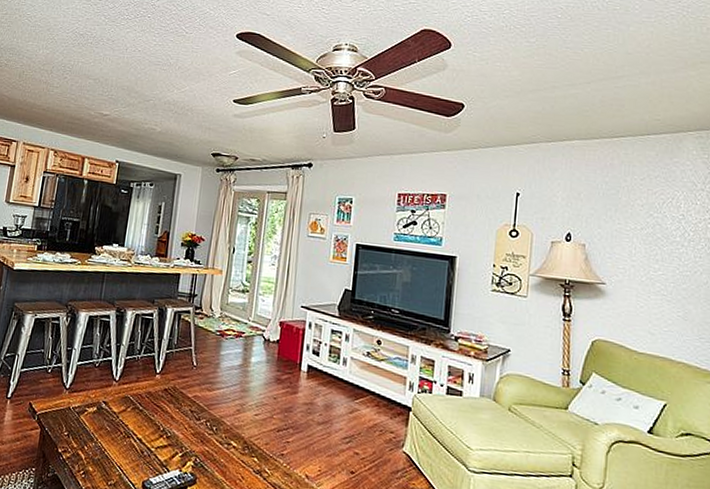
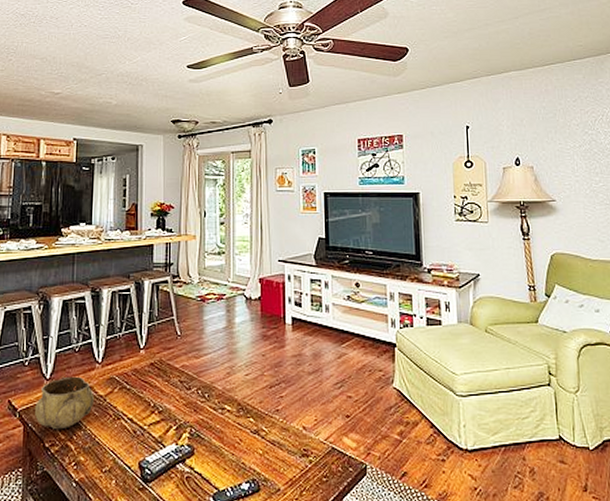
decorative bowl: none [52,389,108,438] -> present [35,376,94,430]

